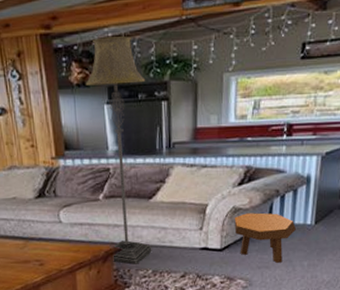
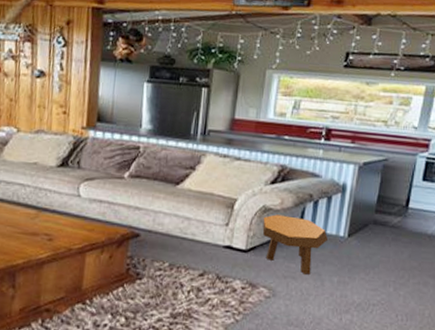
floor lamp: present [85,36,152,265] -> none [128,19,189,254]

